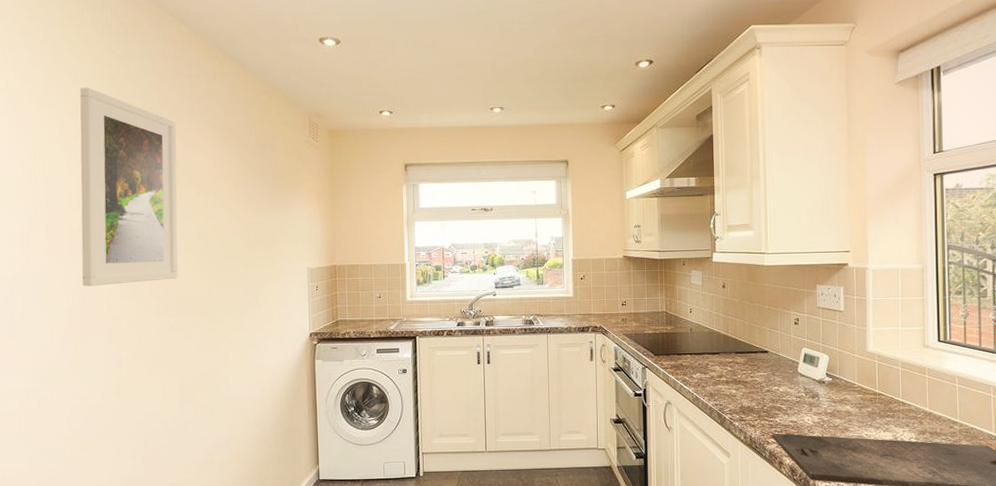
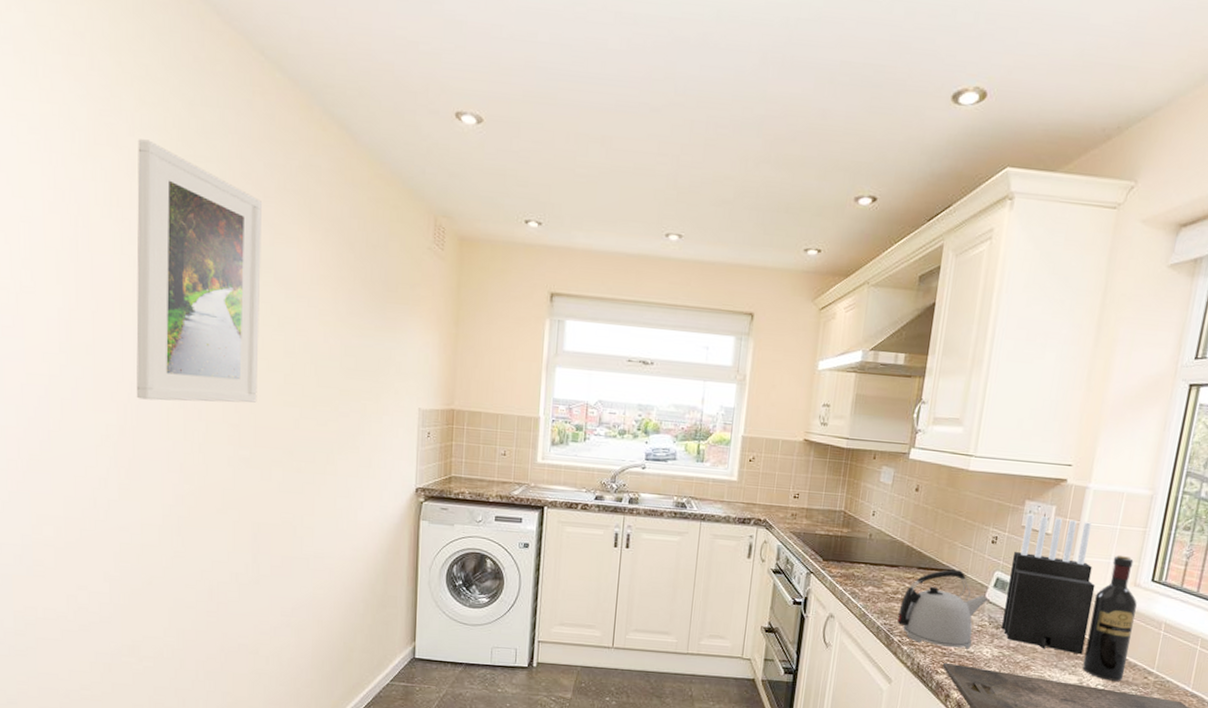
kettle: none [726,351,801,419] -> present [897,569,989,649]
knife block: none [815,296,892,413] -> present [1002,514,1096,655]
wine bottle: none [893,322,932,433] -> present [1082,555,1137,681]

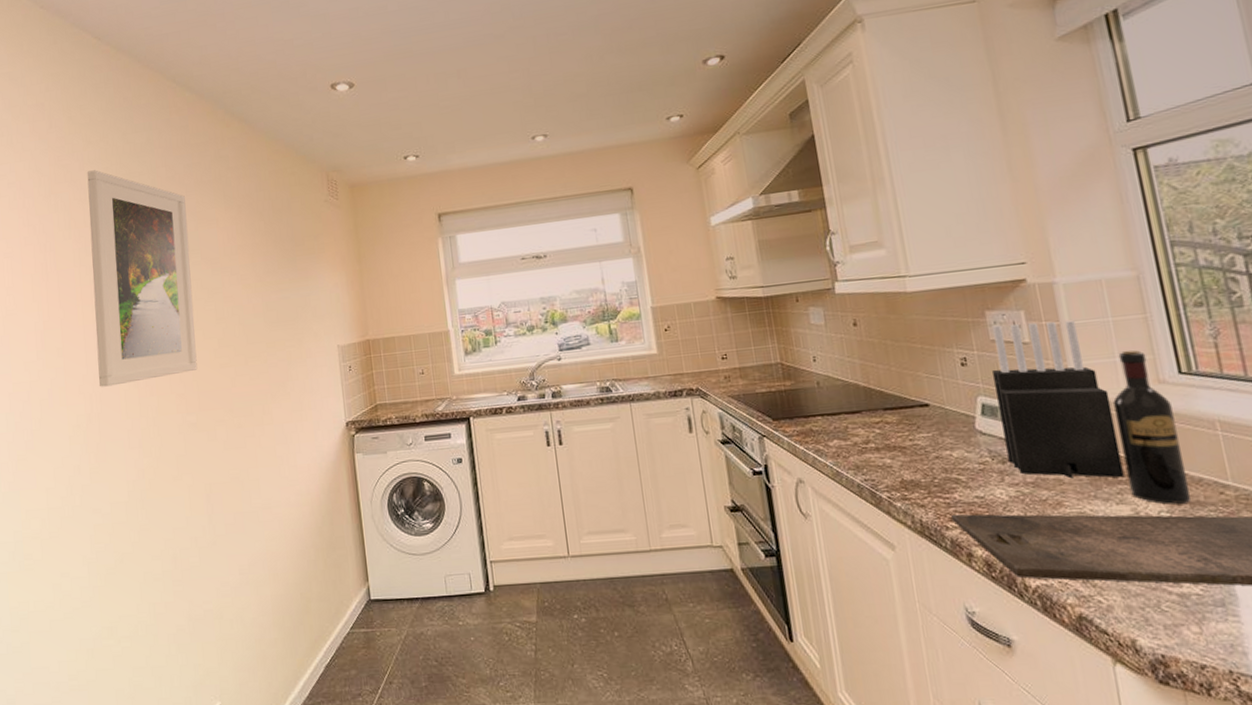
kettle: present [897,569,989,649] -> none [876,403,981,496]

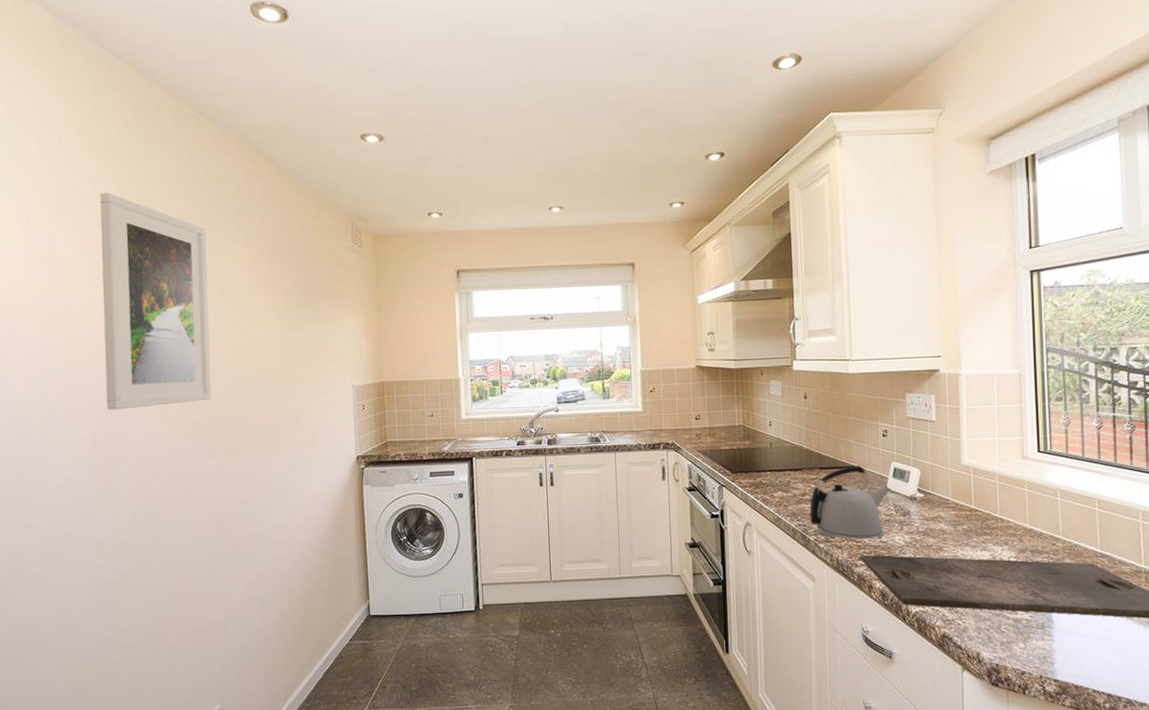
kettle: none [876,403,981,496] -> present [810,466,891,540]
knife block: present [992,320,1125,479] -> none [905,405,989,531]
wine bottle: present [1113,350,1192,504] -> none [989,431,1033,552]

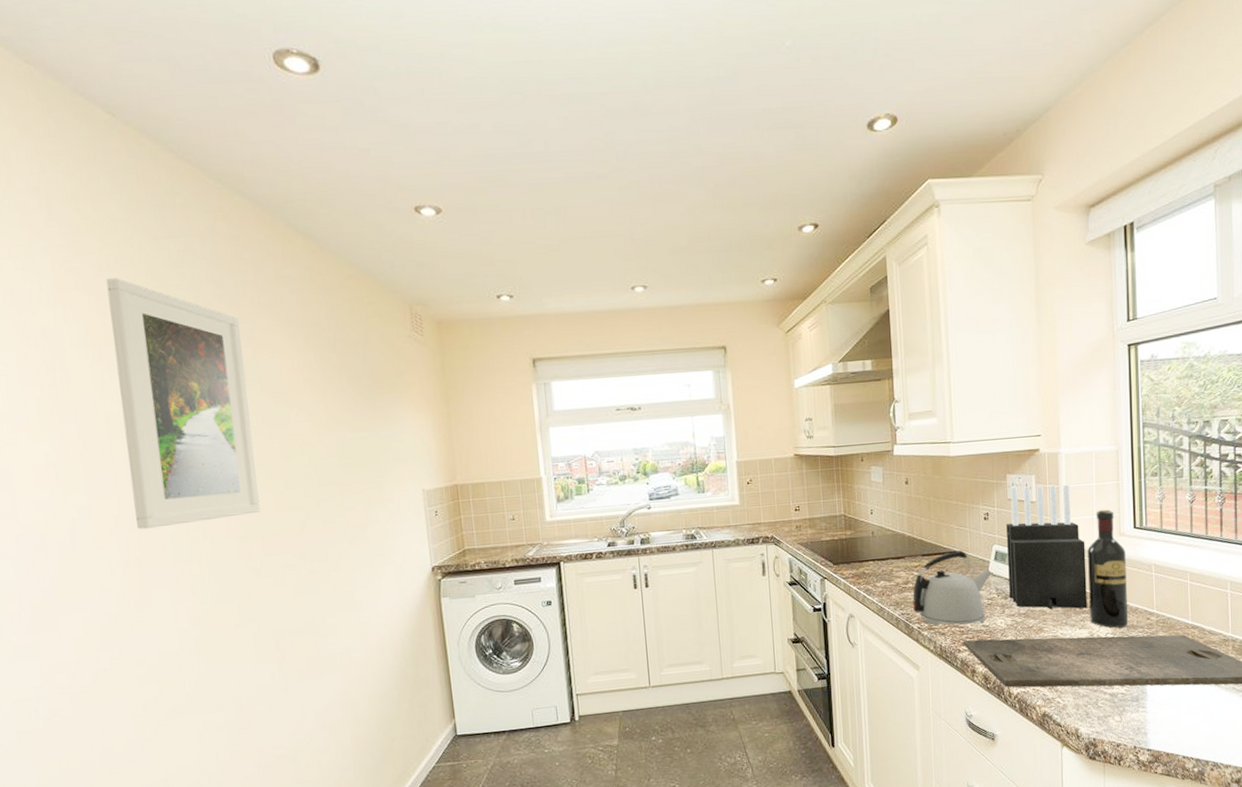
knife block: none [905,405,989,531] -> present [1006,484,1087,610]
wine bottle: none [989,431,1033,552] -> present [1088,509,1129,628]

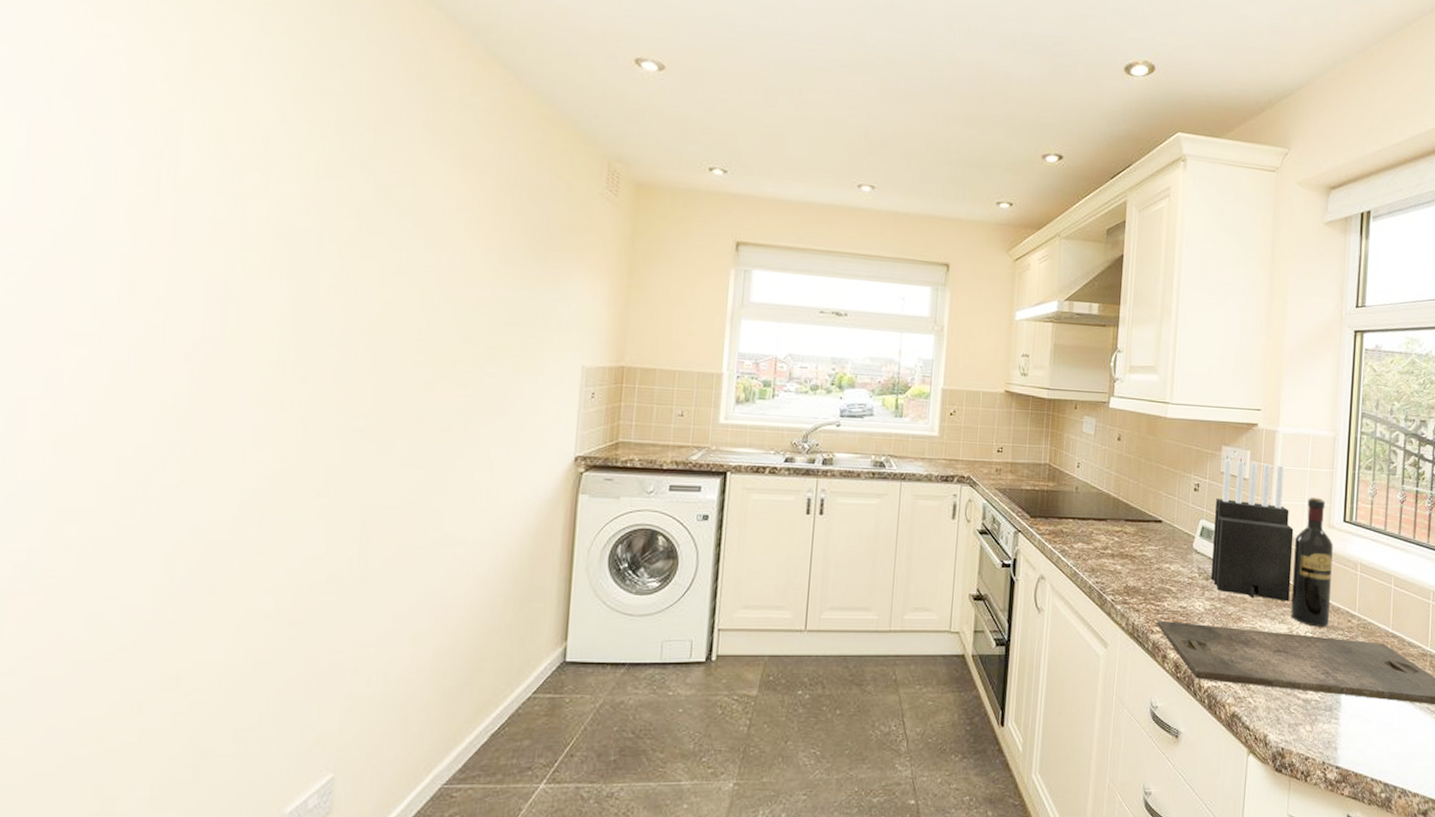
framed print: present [106,278,261,530] -> none [220,68,404,364]
kettle: present [913,550,992,626] -> none [1109,520,1196,604]

